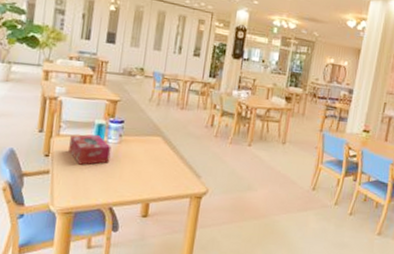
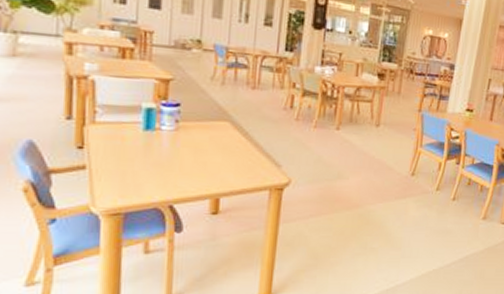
tissue box: present [69,134,112,165] -> none [109,121,166,158]

